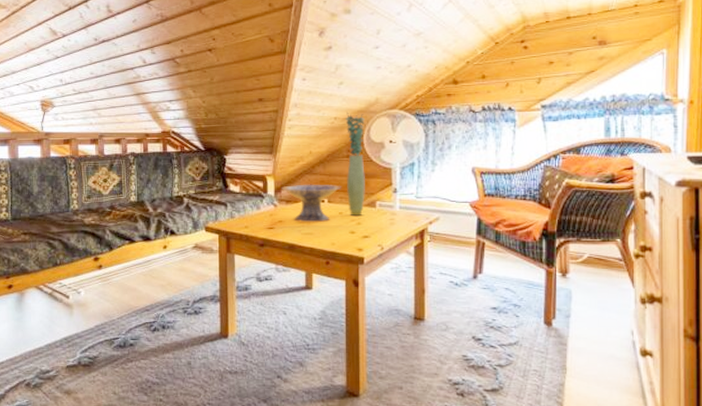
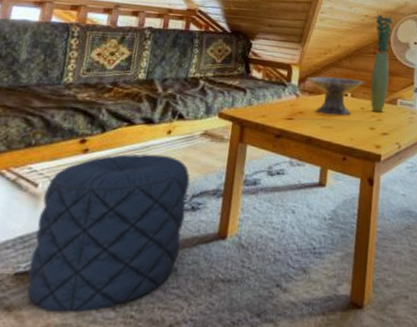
pouf: none [75,267,190,397] -> present [26,154,190,313]

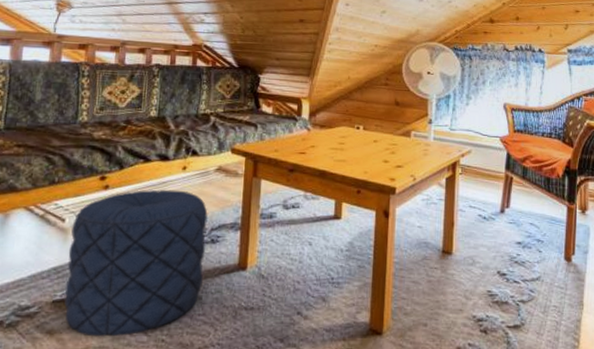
decorative bowl: present [306,76,366,117] -> none [317,109,379,150]
vase: present [370,11,393,112] -> none [383,40,405,145]

